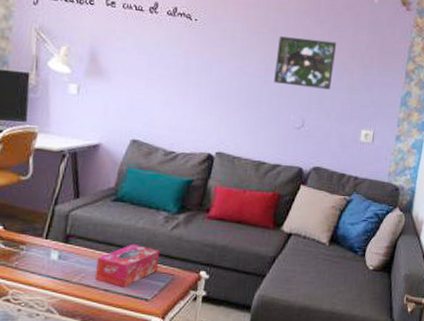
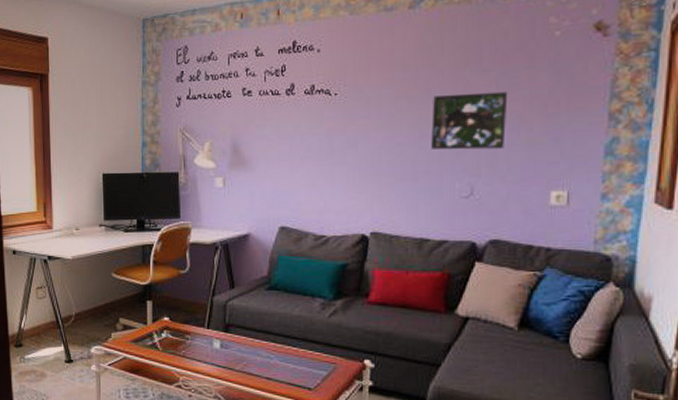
tissue box: present [96,243,160,287] -> none [257,331,320,376]

